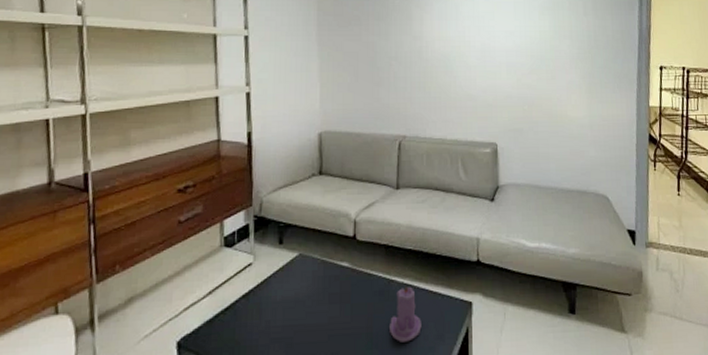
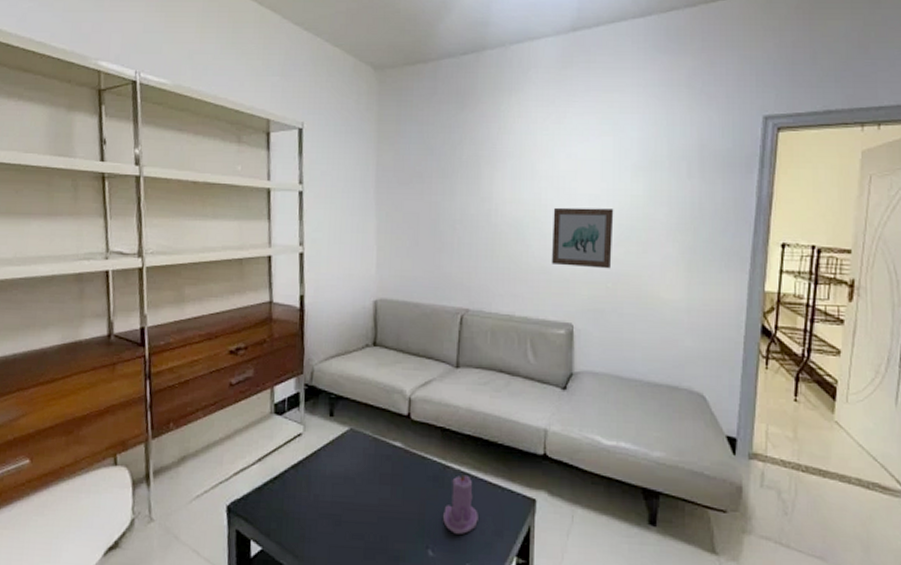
wall art: none [475,43,527,94] -> present [551,207,614,269]

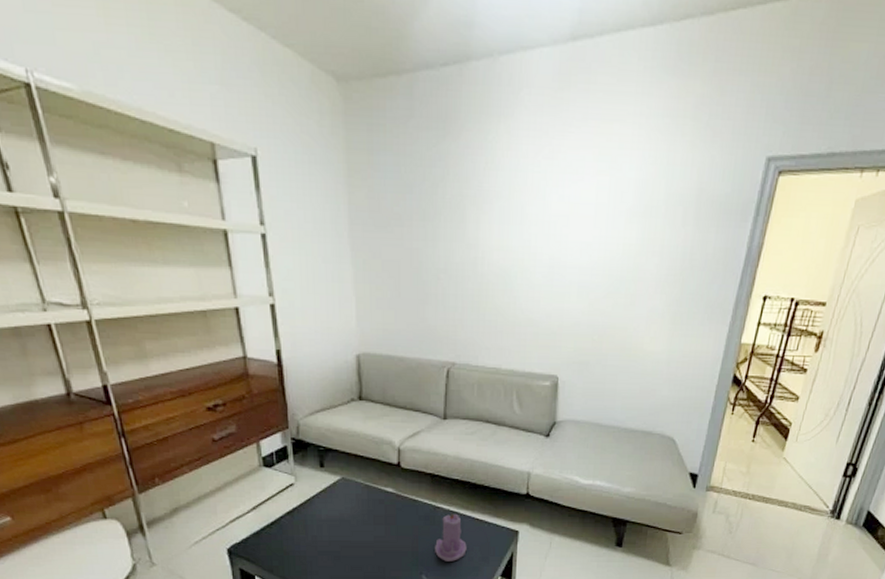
wall art: present [551,207,614,269] -> none [538,256,605,321]

